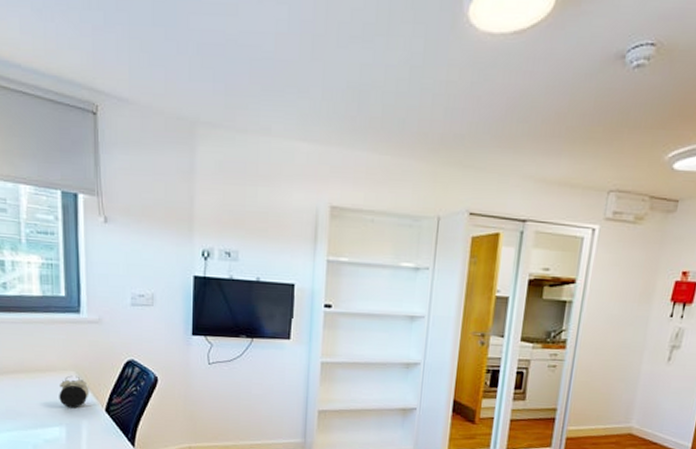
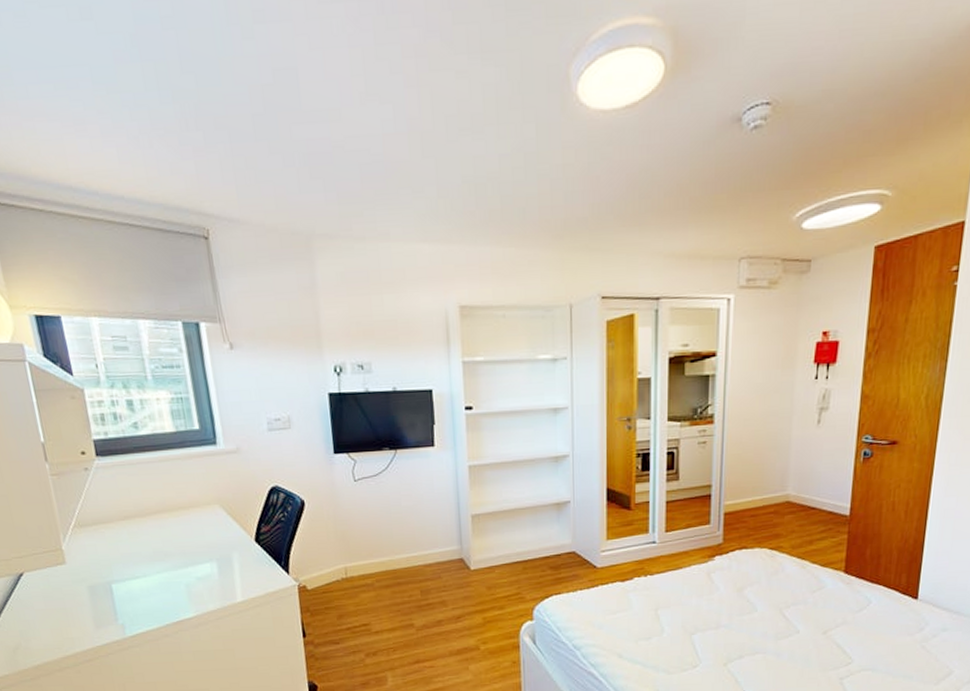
alarm clock: present [59,375,89,408] -> none [205,508,237,543]

